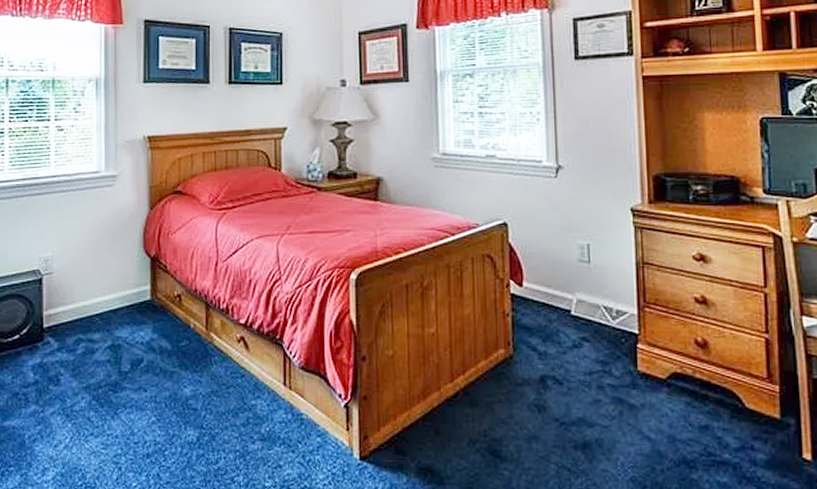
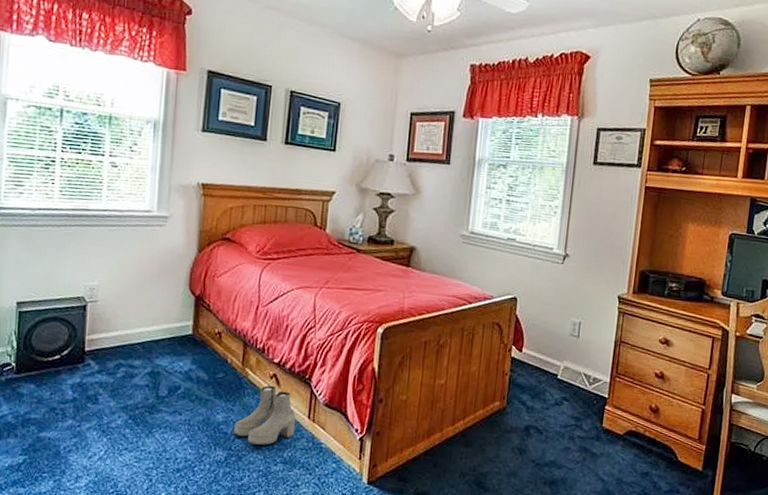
boots: none [204,350,271,420] -> present [234,385,296,445]

